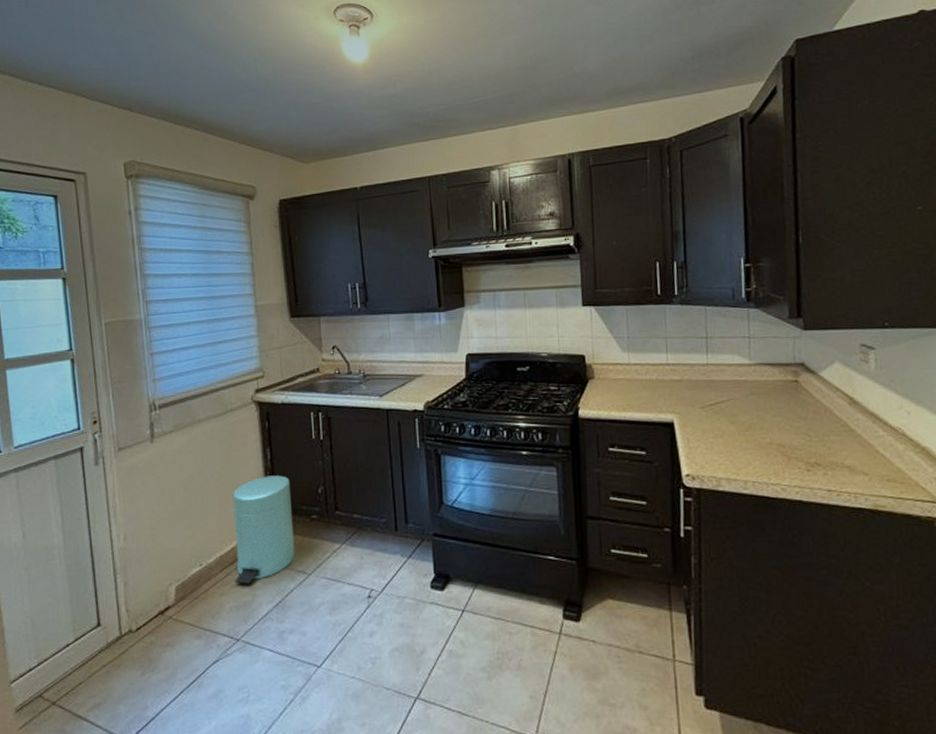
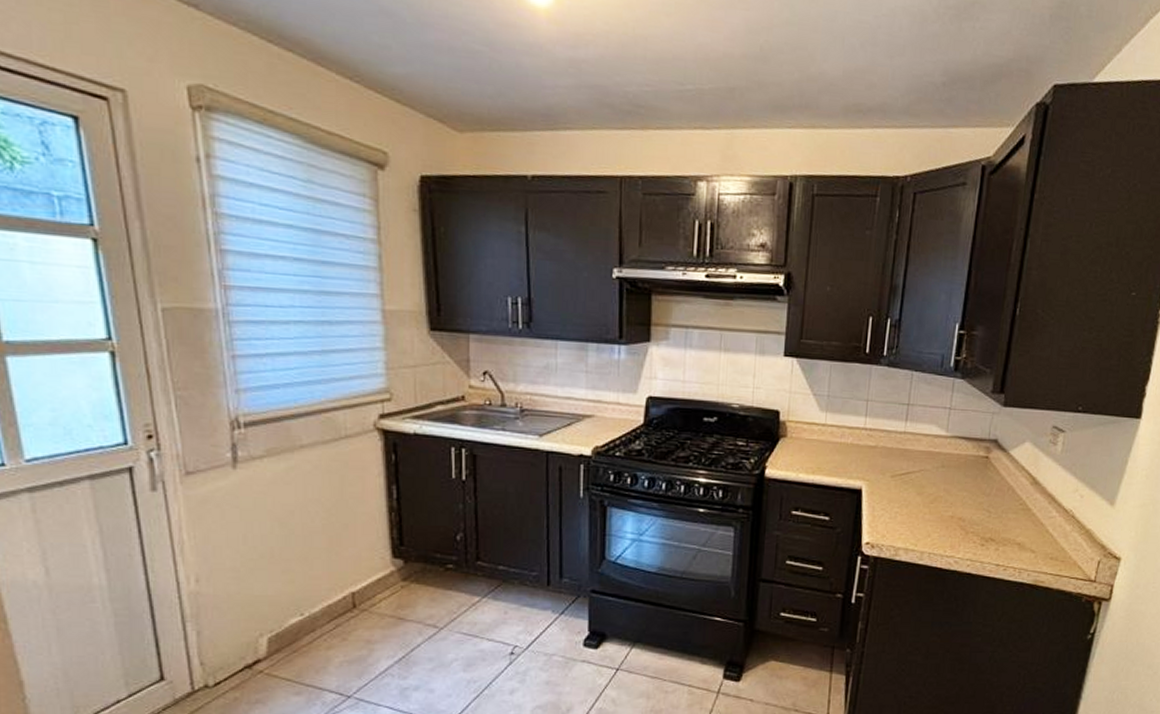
trash can: present [232,475,295,584] -> none [345,517,425,637]

